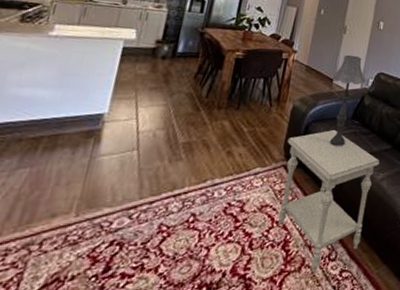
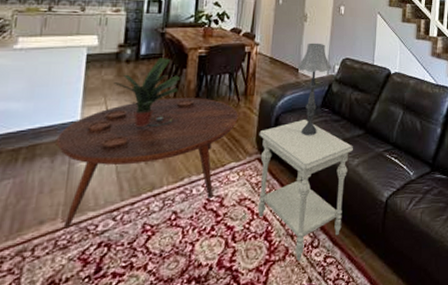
coffee table: none [76,97,269,222] -> present [56,98,239,227]
potted plant: none [143,57,216,125] -> present [112,58,181,127]

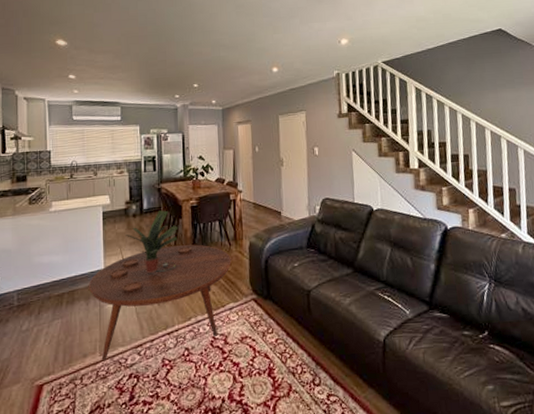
side table: present [258,119,353,260] -> none [251,260,343,397]
table lamp: present [297,43,332,136] -> none [279,185,313,277]

